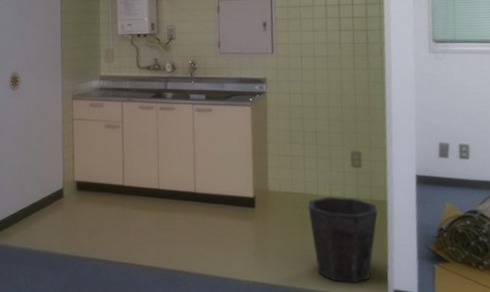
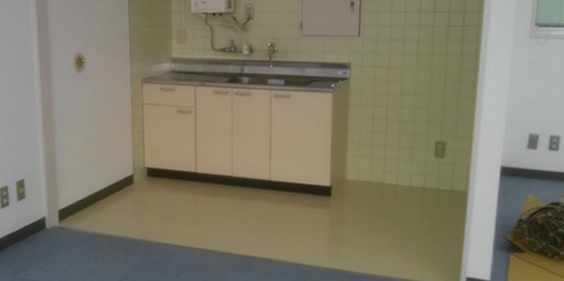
waste bin: present [308,196,378,283] -> none [386,186,457,270]

